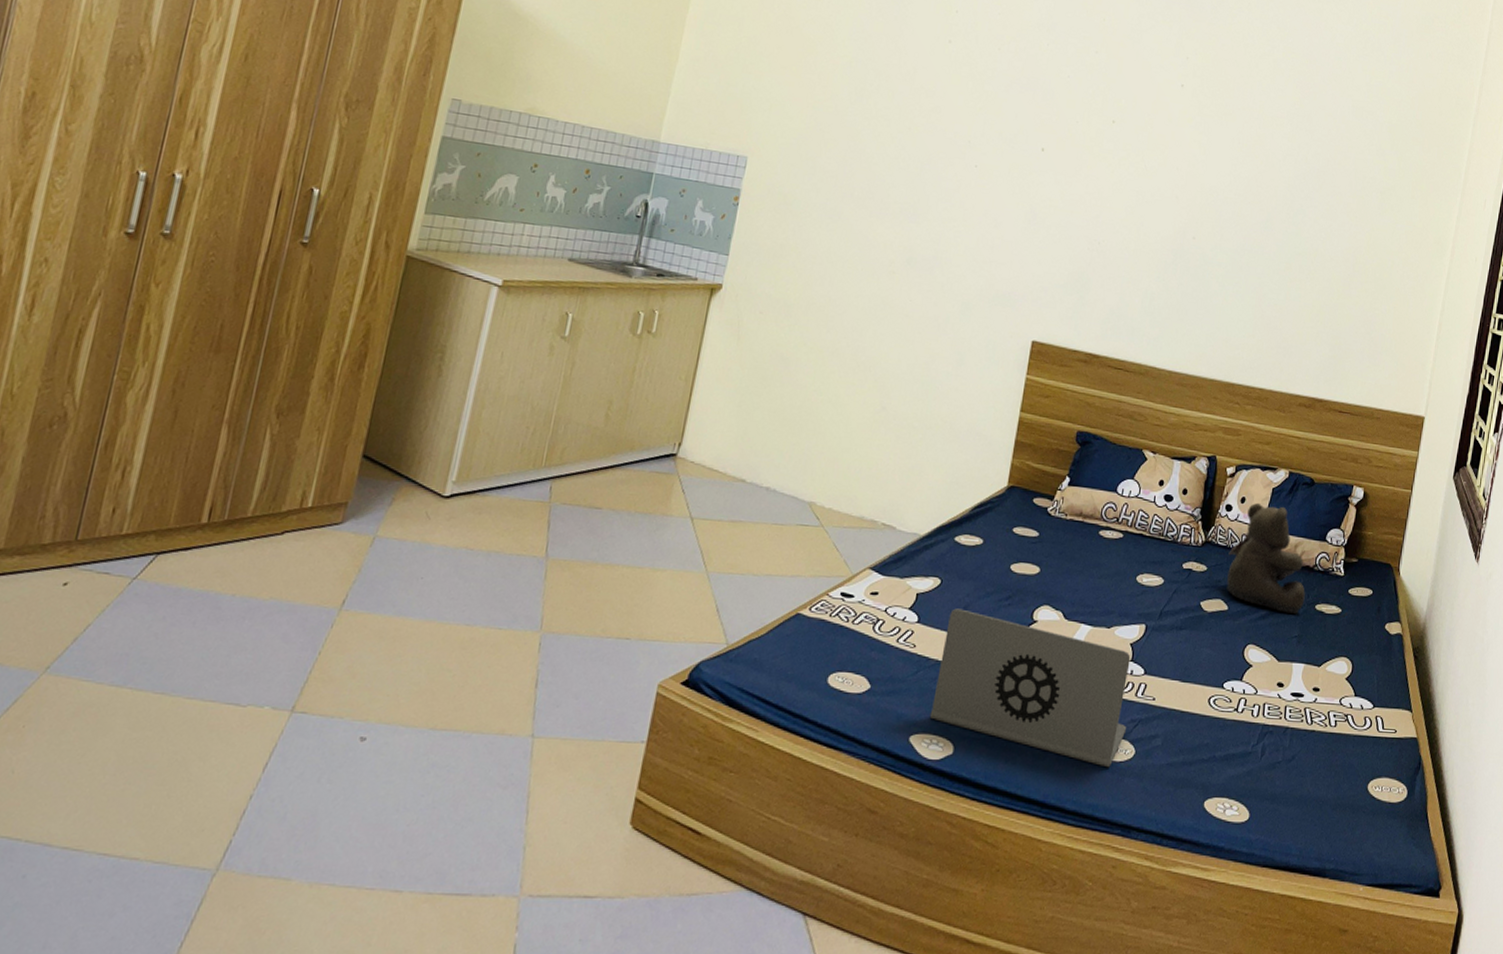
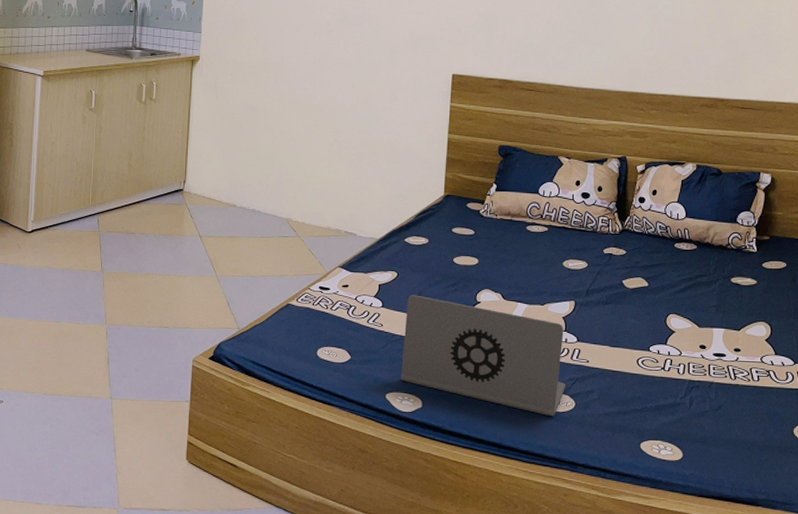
teddy bear: present [1226,502,1305,614] -> none [645,193,720,286]

